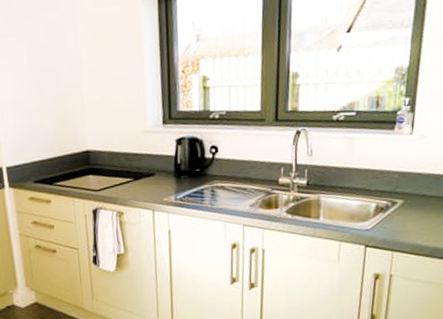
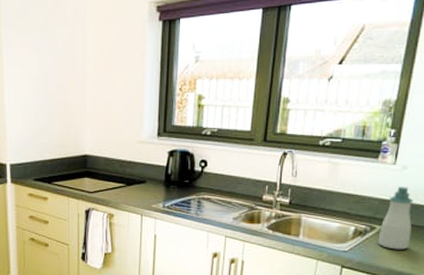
soap bottle: none [400,156,433,224] -> present [378,186,414,250]

